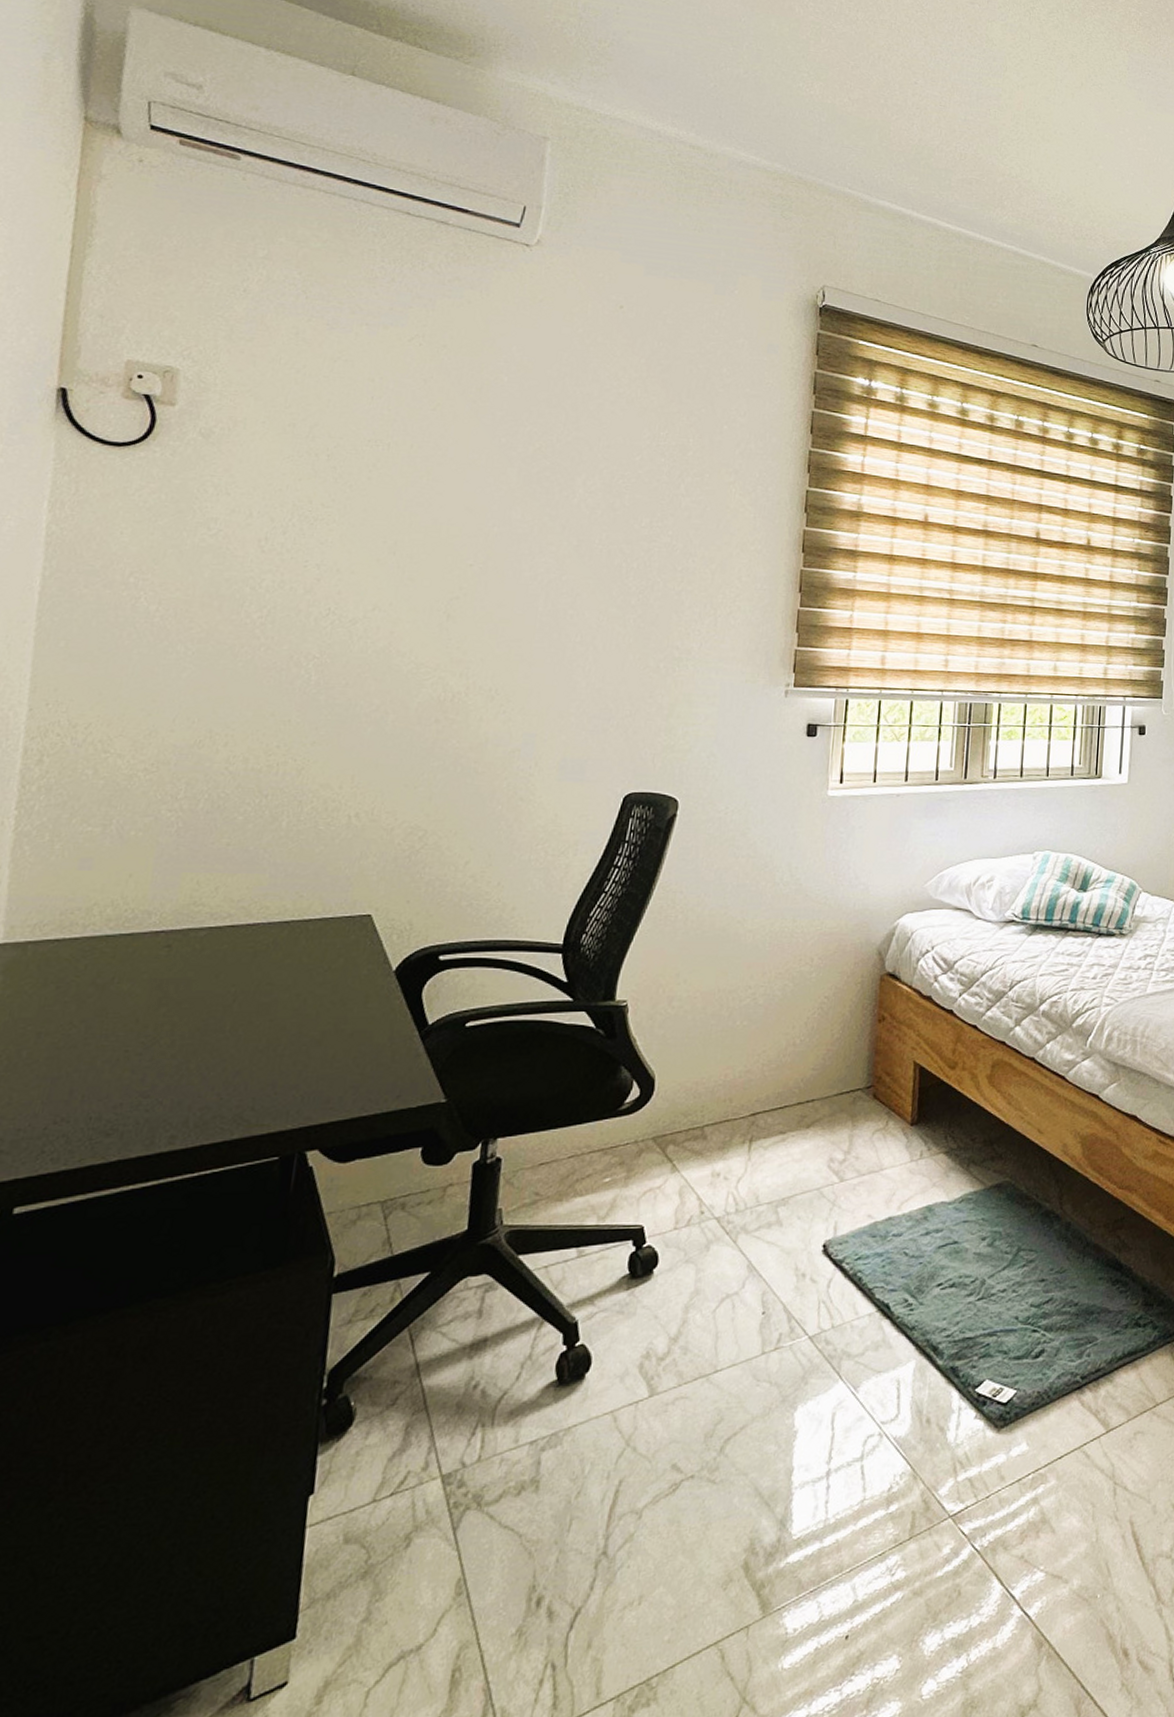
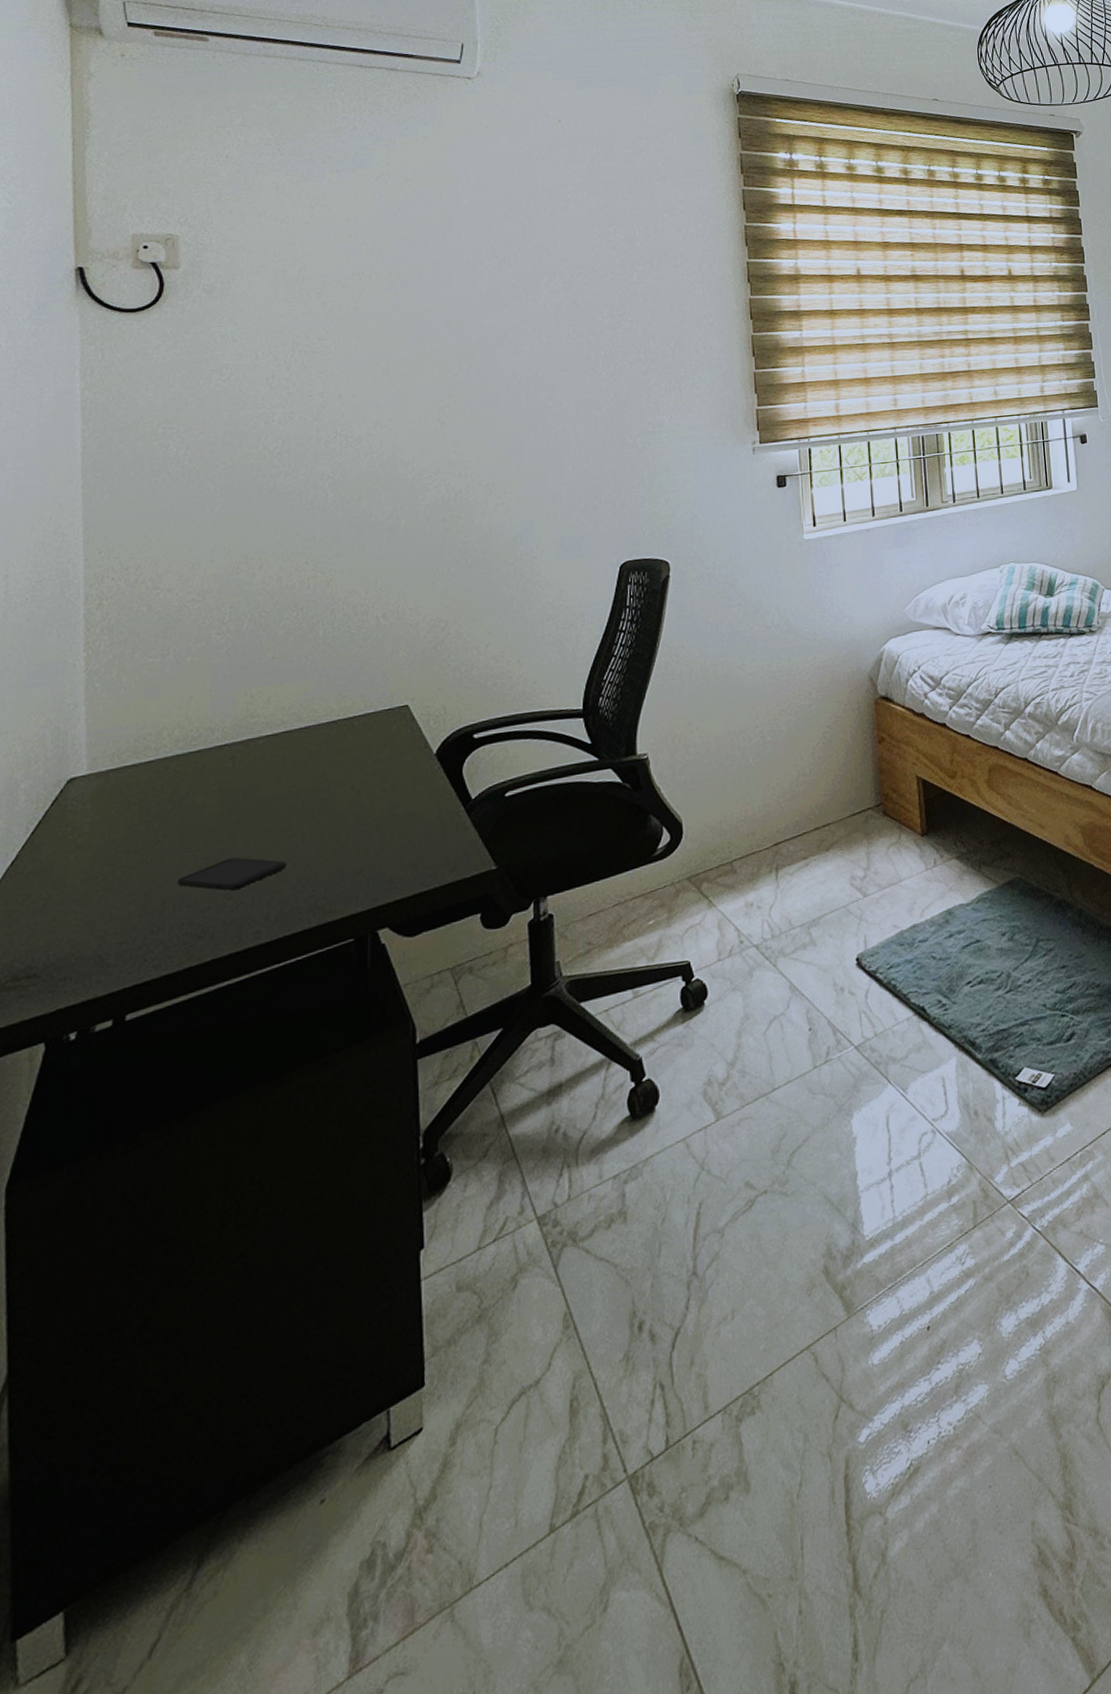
mobile phone: none [88,1054,215,1089] -> present [176,857,287,891]

